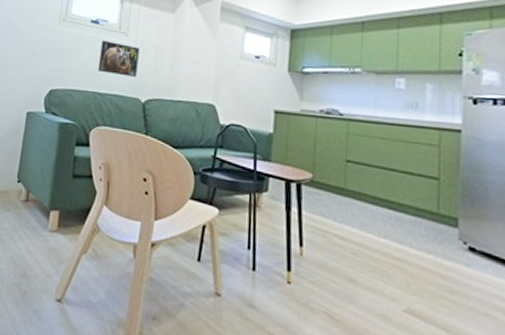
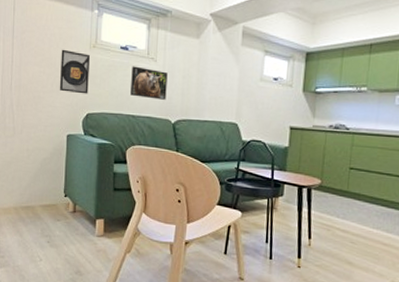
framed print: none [23,22,59,69] -> present [59,49,91,94]

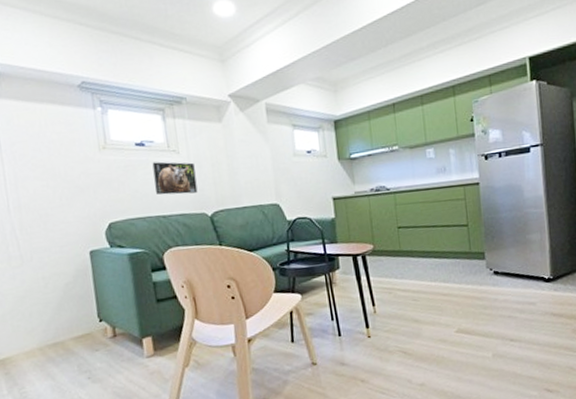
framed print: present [59,49,91,94] -> none [65,156,107,204]

